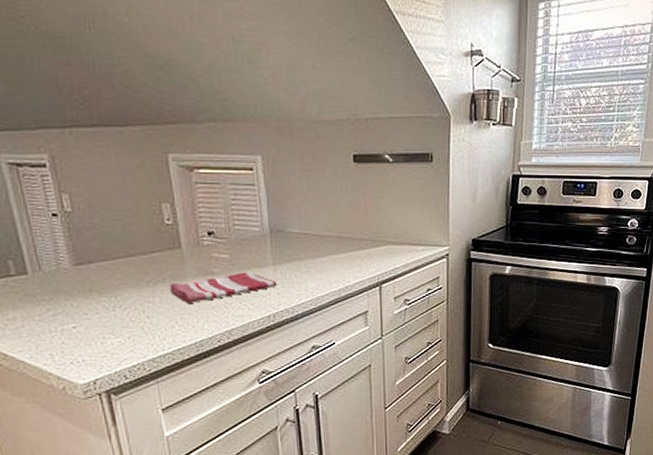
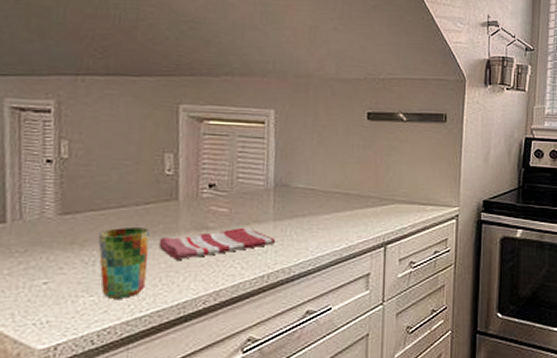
cup: none [113,275,164,340] -> present [97,228,149,299]

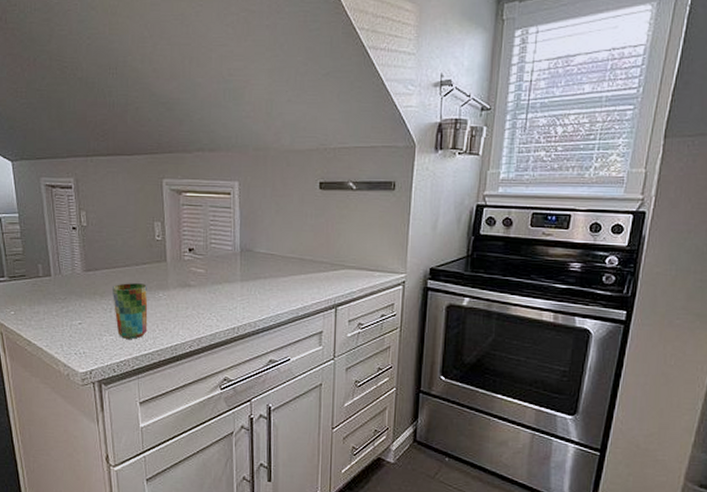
dish towel: present [158,227,276,260] -> none [154,286,243,311]

